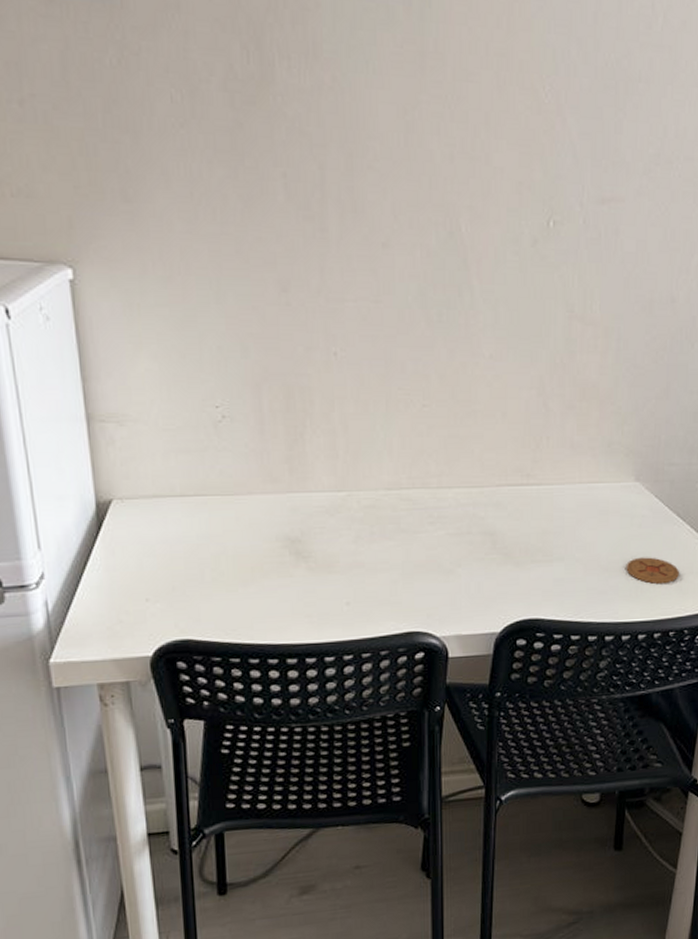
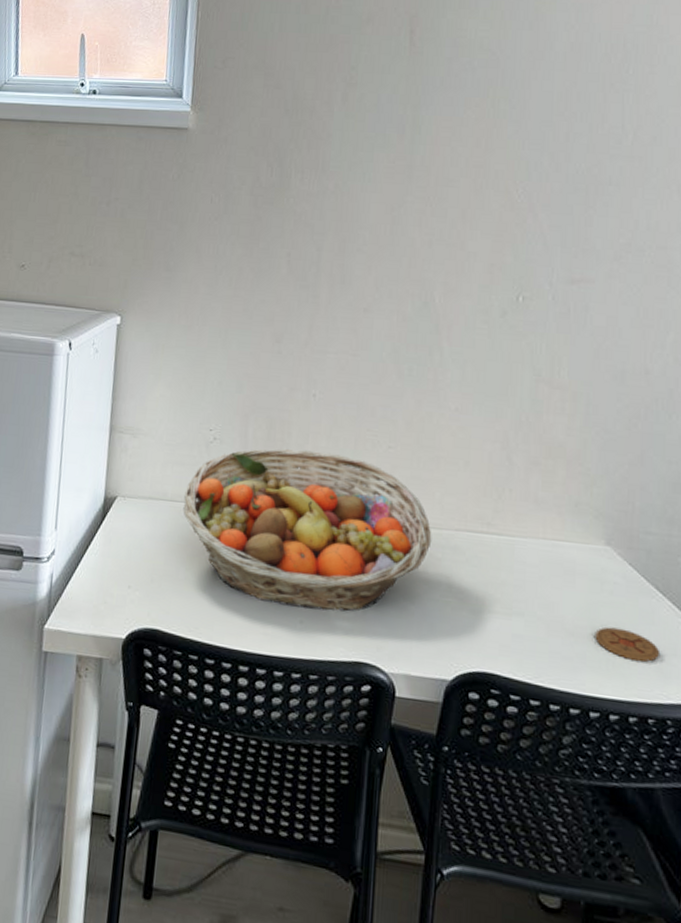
fruit basket: none [196,419,474,590] -> present [183,449,432,612]

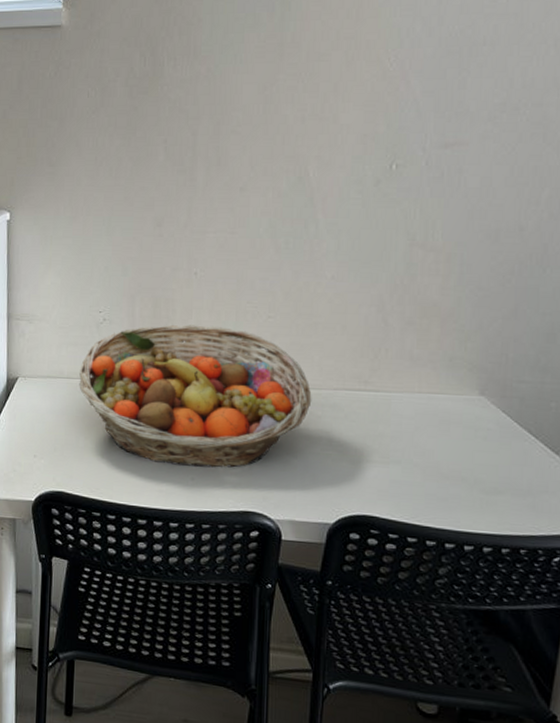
coaster: present [595,627,659,663] -> none [469,469,531,500]

